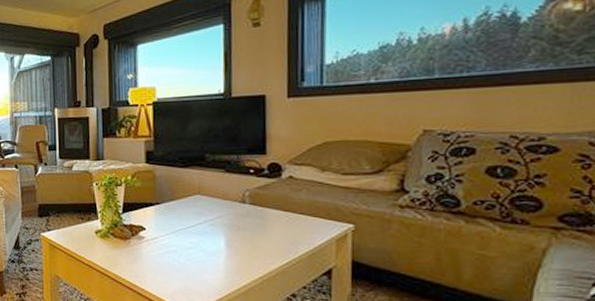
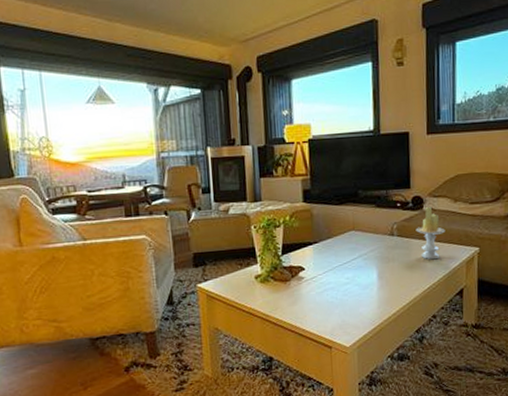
candle: none [272,175,310,233] -> present [415,207,446,260]

